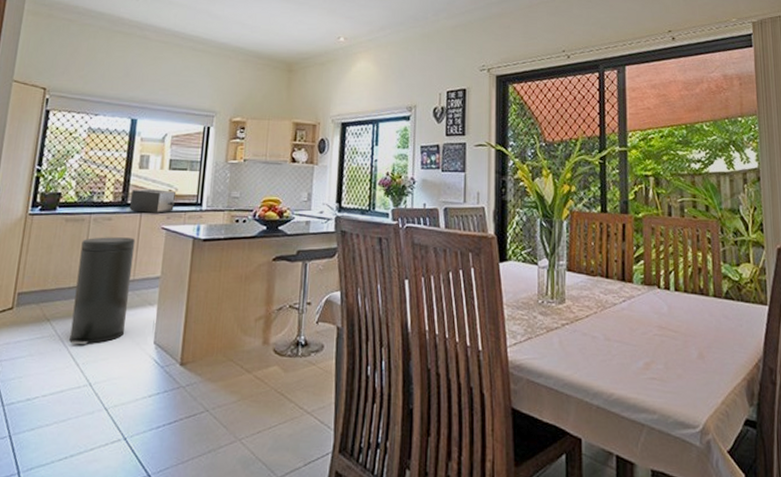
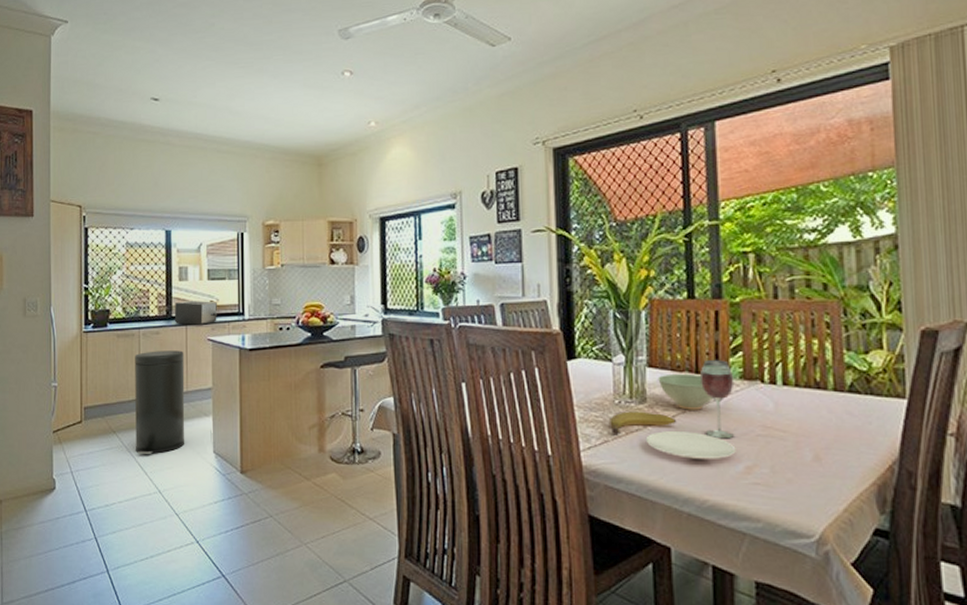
fruit: none [534,311,589,333] -> present [610,411,676,435]
plate: none [563,330,637,356] -> present [645,431,736,459]
bowl: none [575,277,620,311] -> present [658,373,714,410]
wineglass: none [610,267,637,338] -> present [701,360,735,439]

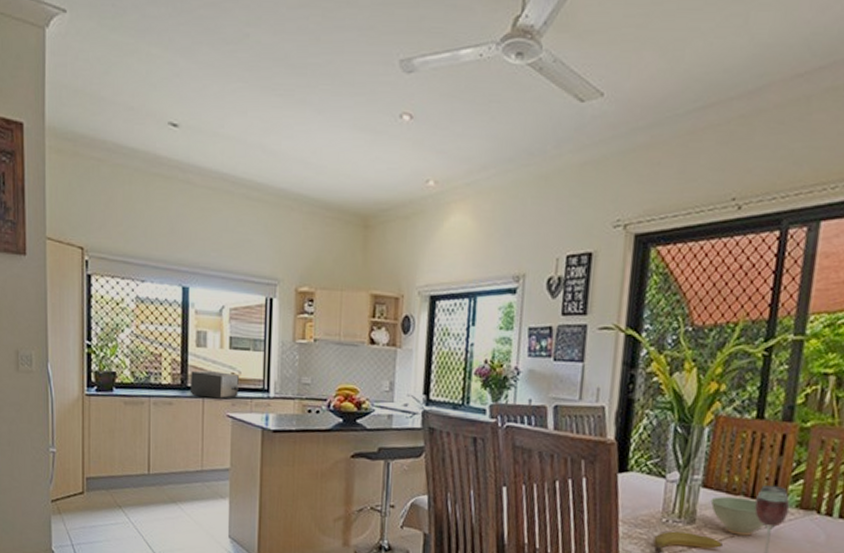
pedal bin: present [135,350,185,454] -> none [144,422,200,534]

